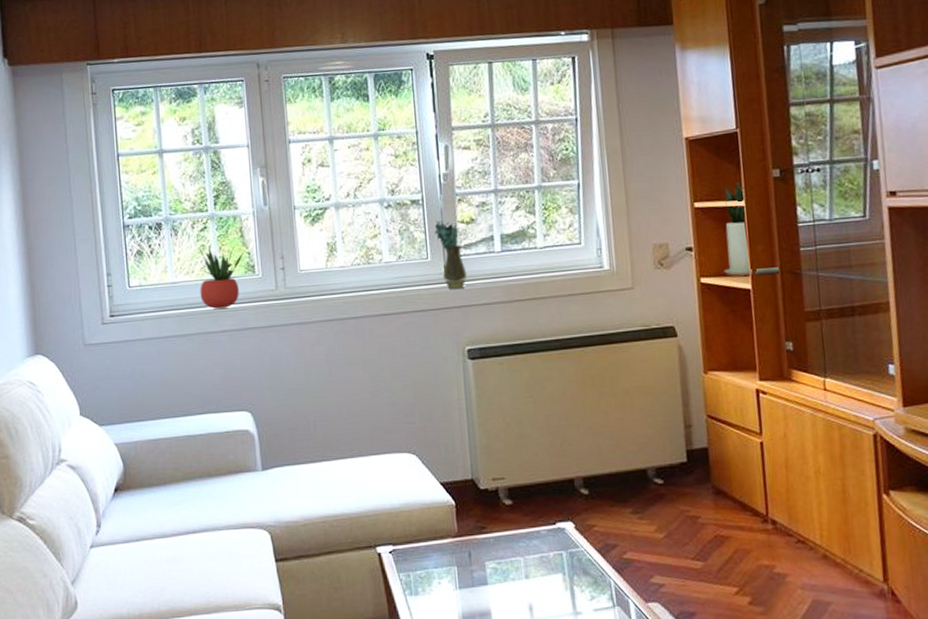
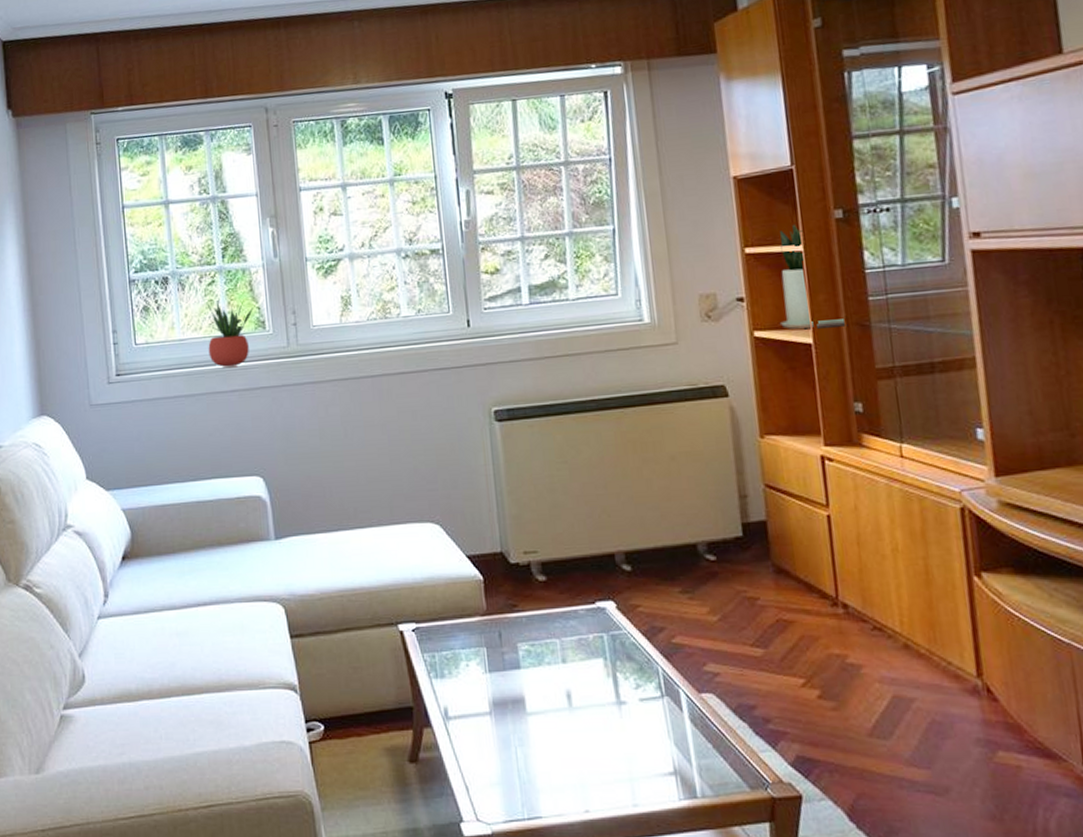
vase: present [434,220,468,289] -> none [456,271,493,345]

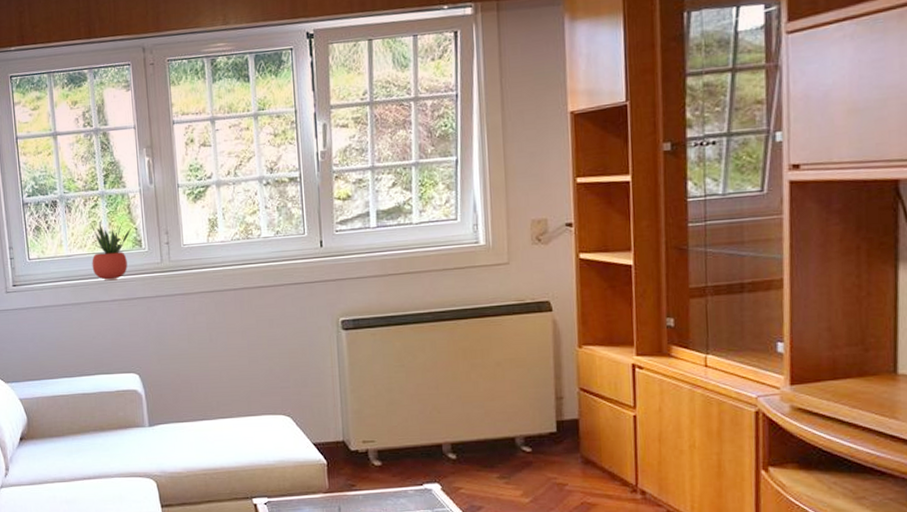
planter: present [779,224,848,330] -> none [603,156,667,253]

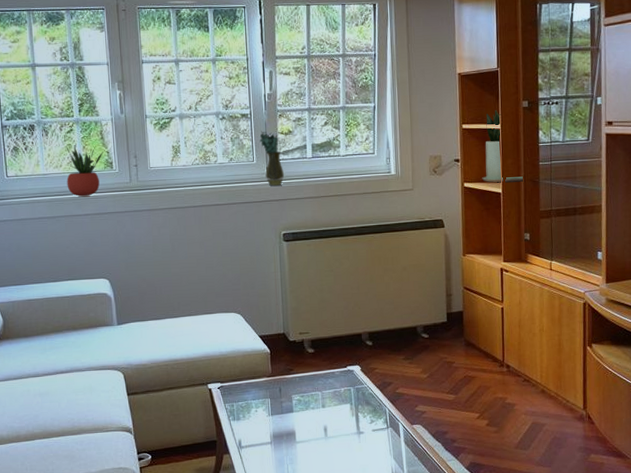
vase: none [311,197,343,263] -> present [259,131,285,186]
planter: none [603,156,667,253] -> present [481,109,525,184]

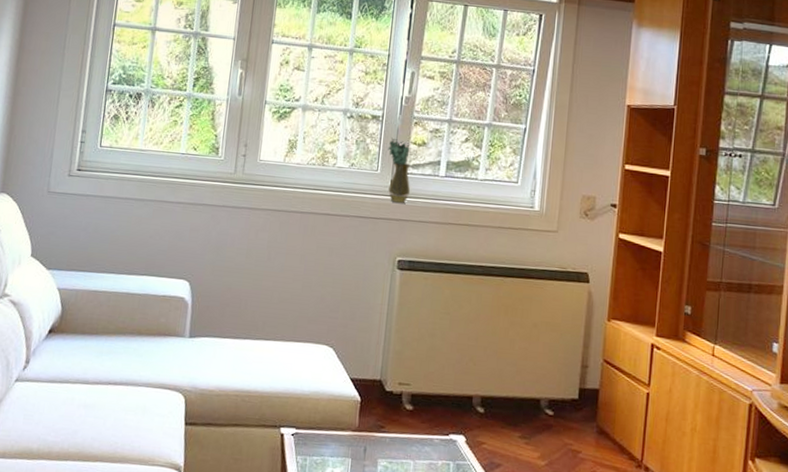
potted plant: present [66,146,104,197] -> none [164,123,212,182]
planter: present [481,109,525,184] -> none [640,153,693,243]

